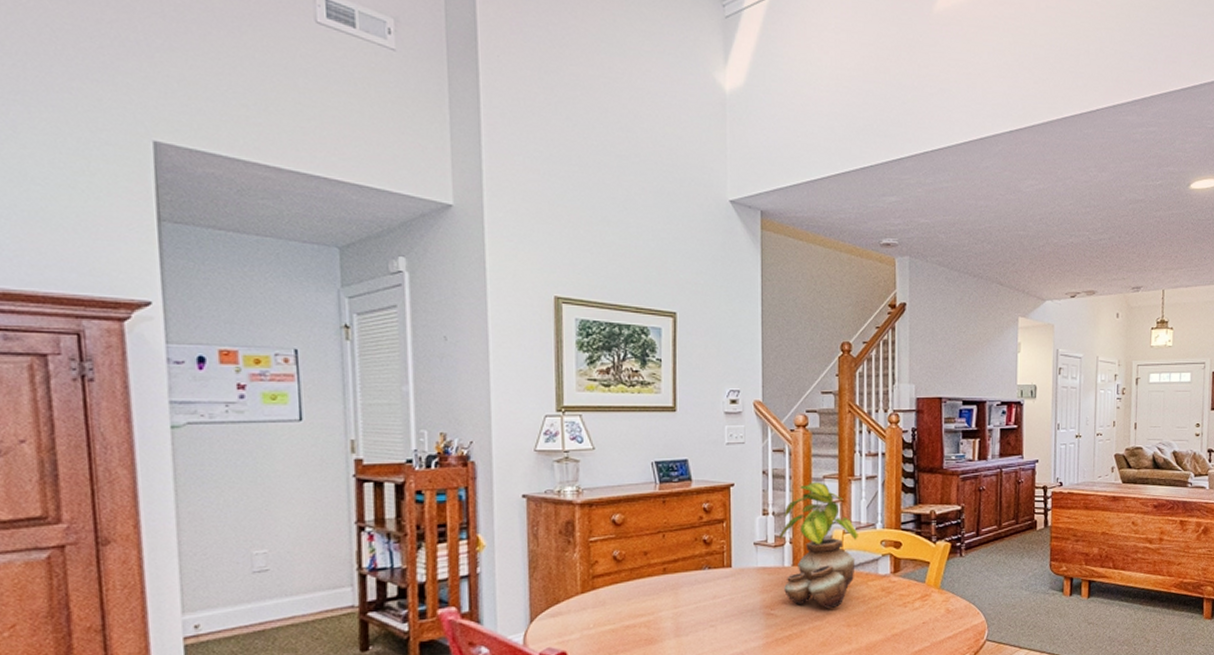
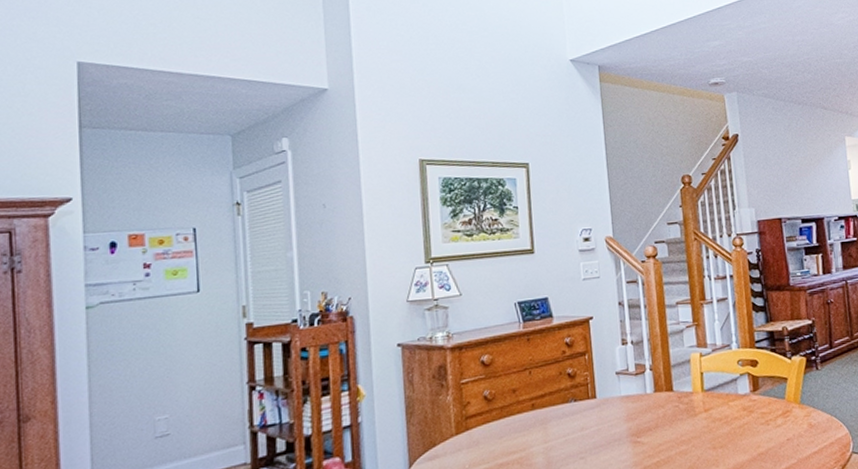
potted plant: present [780,482,858,609] -> none [640,308,715,433]

